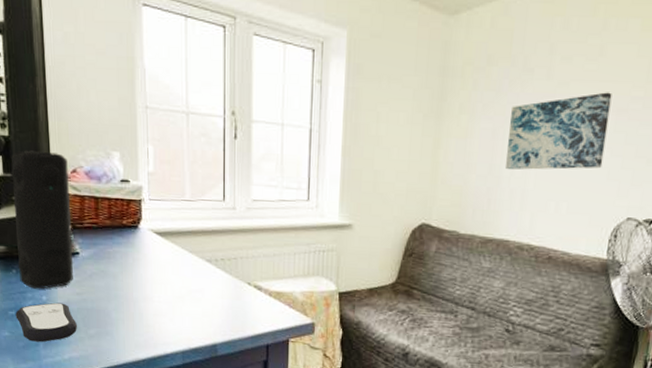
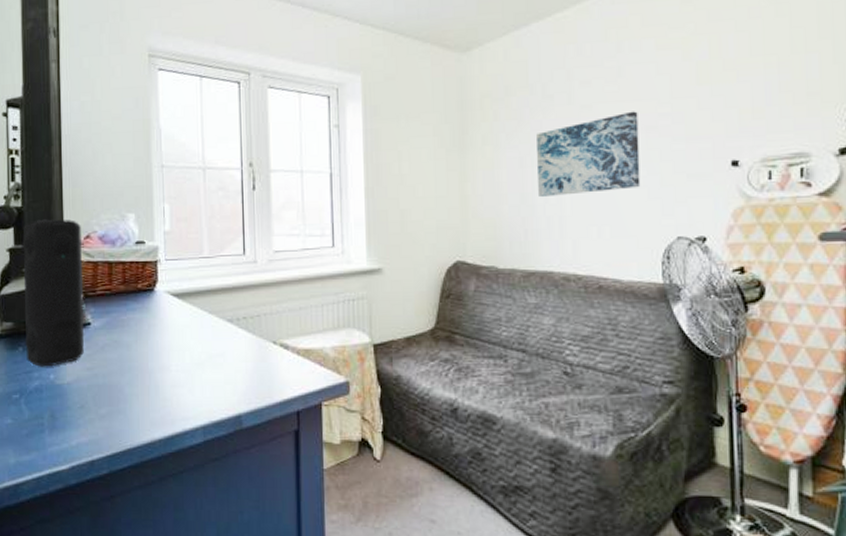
remote control: present [15,302,77,342] -> none [20,381,86,428]

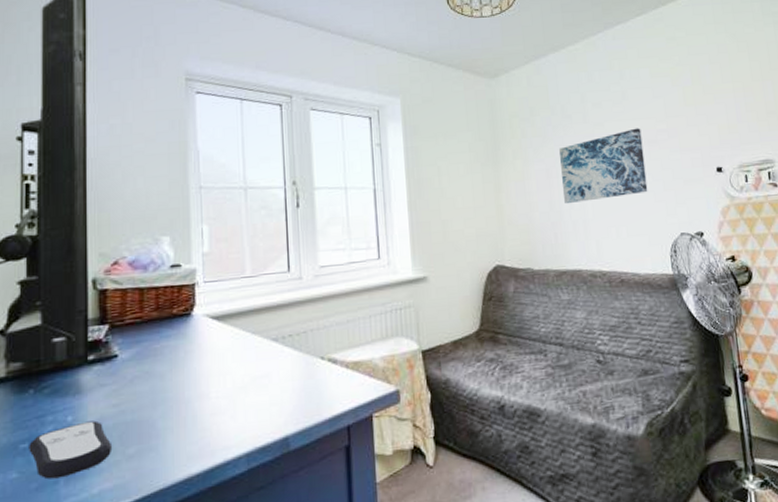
remote control: none [20,381,86,428] -> present [29,420,111,480]
speaker: present [23,219,85,367] -> none [37,246,110,409]

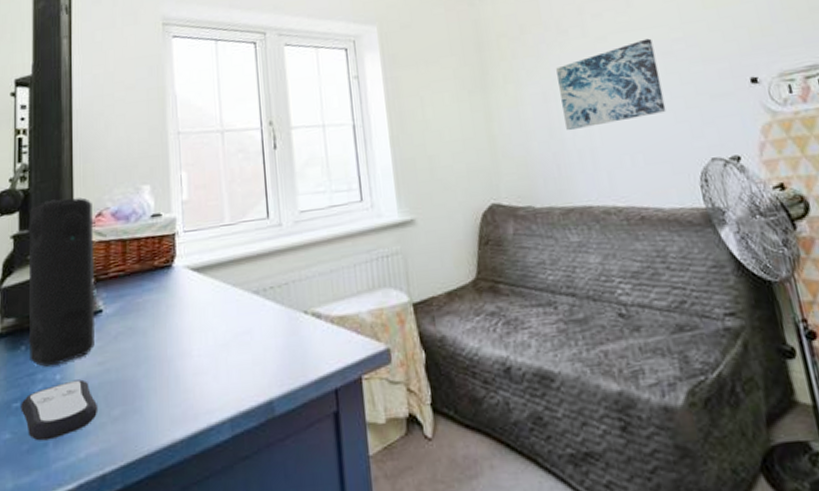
speaker: none [37,246,110,409] -> present [28,197,96,367]

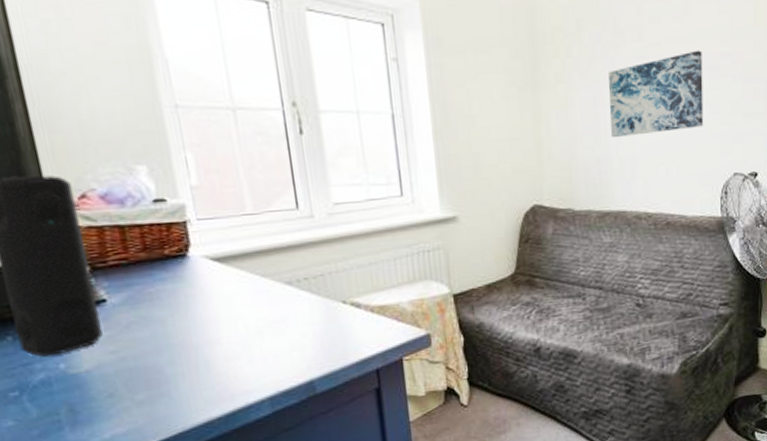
remote control: present [21,379,97,441] -> none [20,367,118,426]

